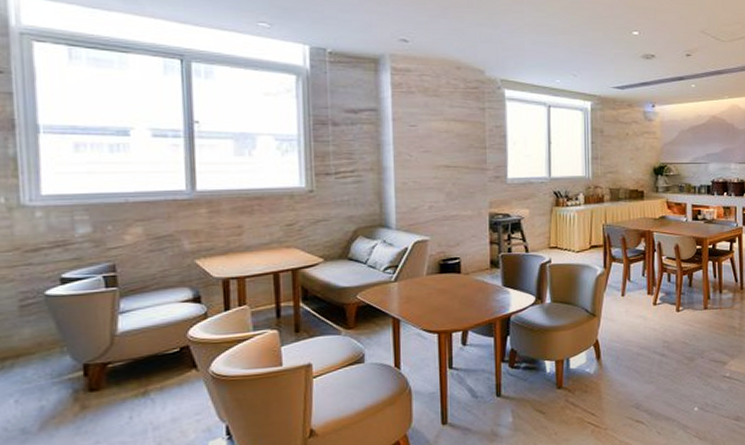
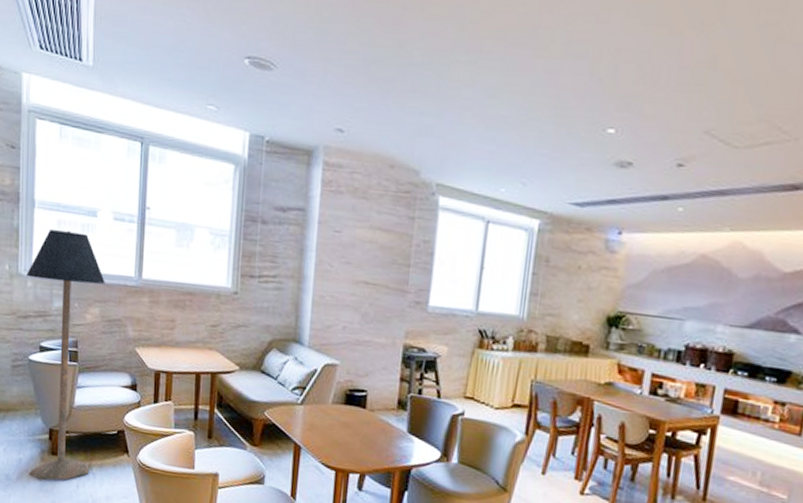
floor lamp: none [33,152,148,424] -> present [27,229,105,481]

